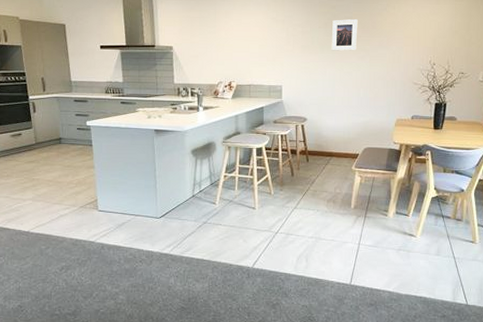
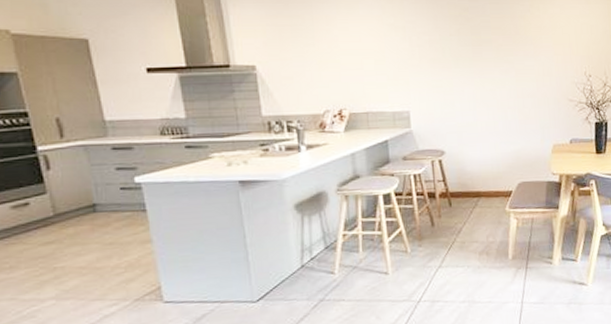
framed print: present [331,19,358,51] -> none [466,24,499,64]

